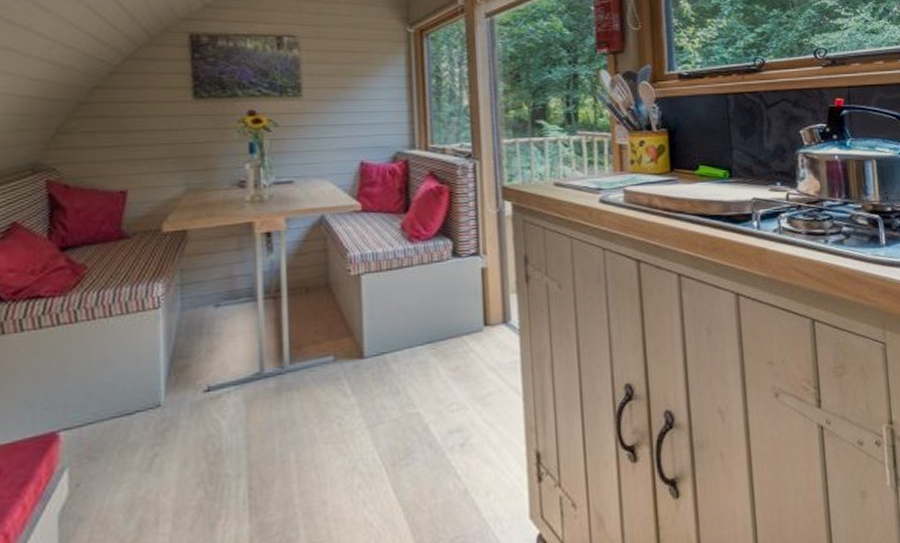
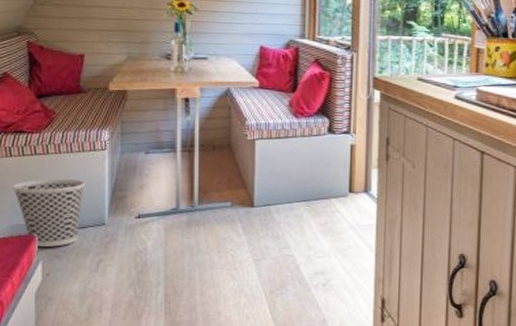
wastebasket: none [24,351,132,448] -> present [12,179,86,247]

